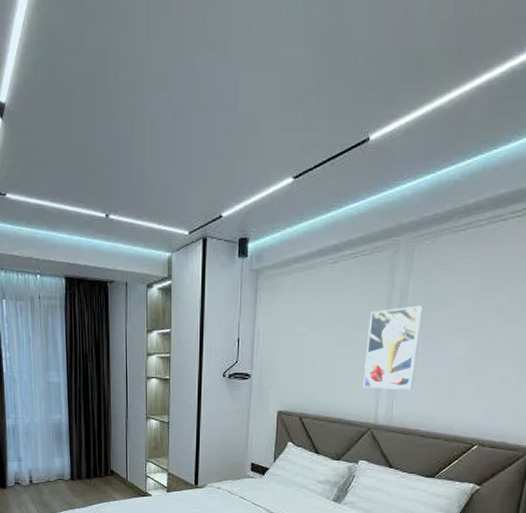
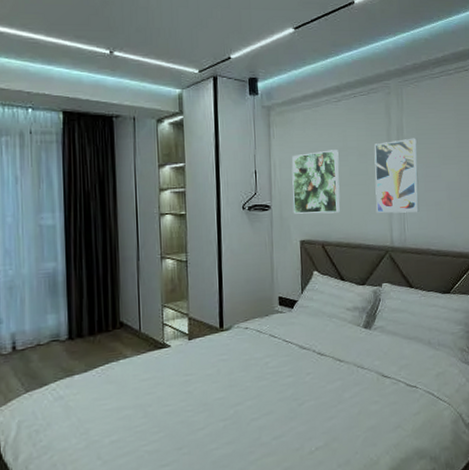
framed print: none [273,318,328,385] -> present [291,150,341,214]

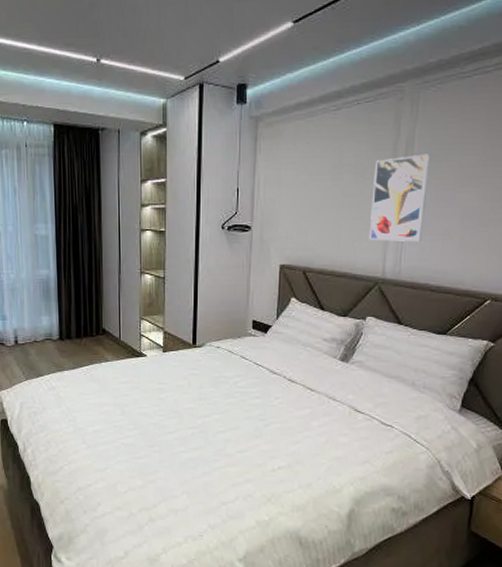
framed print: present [291,150,341,214] -> none [275,167,332,238]

